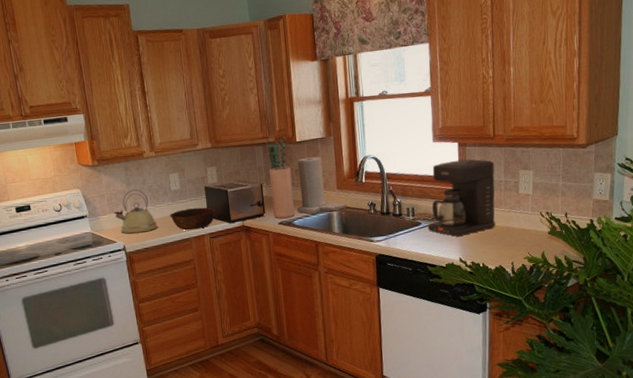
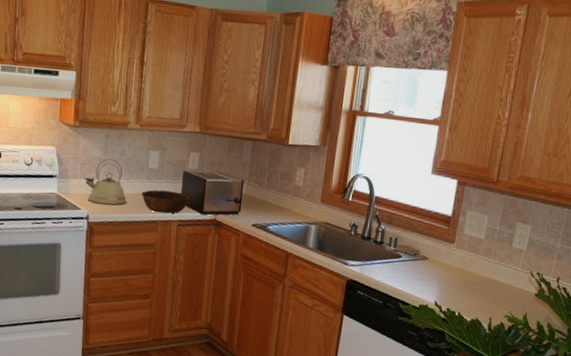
vase: present [265,131,295,219] -> none [248,131,279,222]
paper towel: present [296,157,347,215] -> none [273,162,328,225]
coffee maker: present [428,159,496,236] -> none [408,197,492,279]

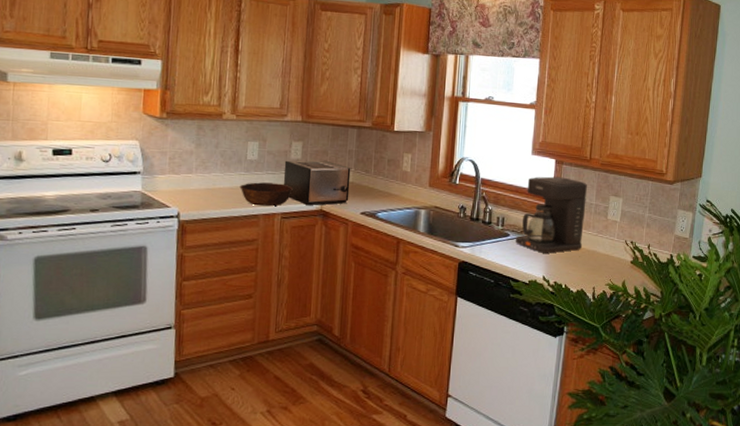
kettle: present [84,158,127,206] -> none [174,151,223,201]
coffee maker: none [408,197,492,279] -> present [516,176,587,253]

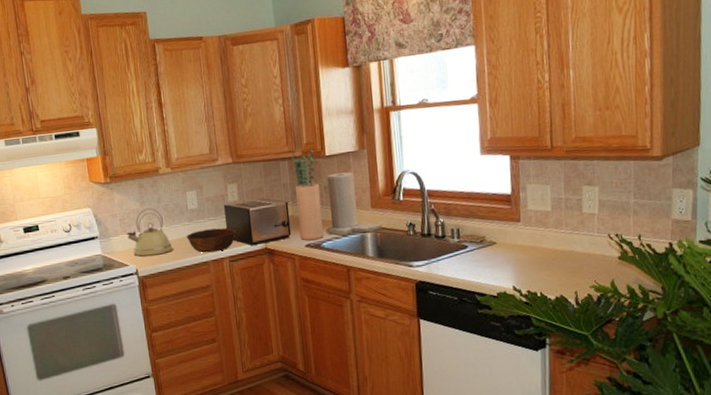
kettle: none [174,151,223,201] -> present [126,208,173,257]
vase: none [356,118,384,209] -> present [291,144,324,241]
paper towel: none [382,149,437,210] -> present [325,172,383,236]
coffee maker: present [516,176,587,253] -> none [476,173,556,261]

